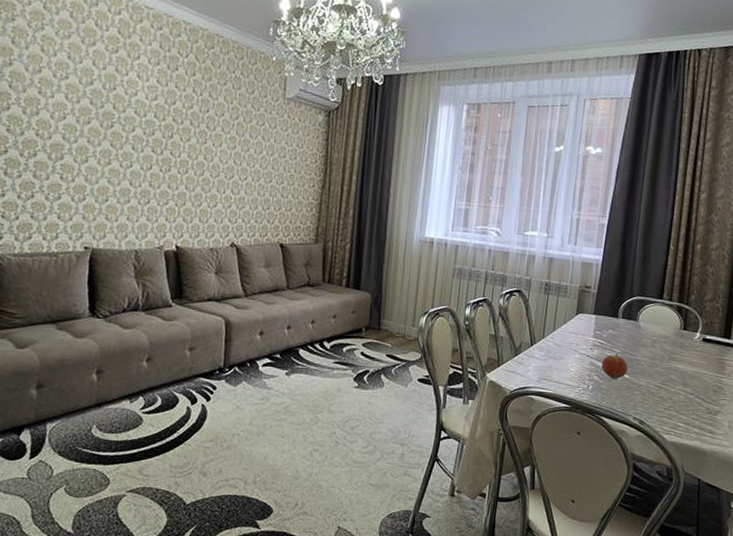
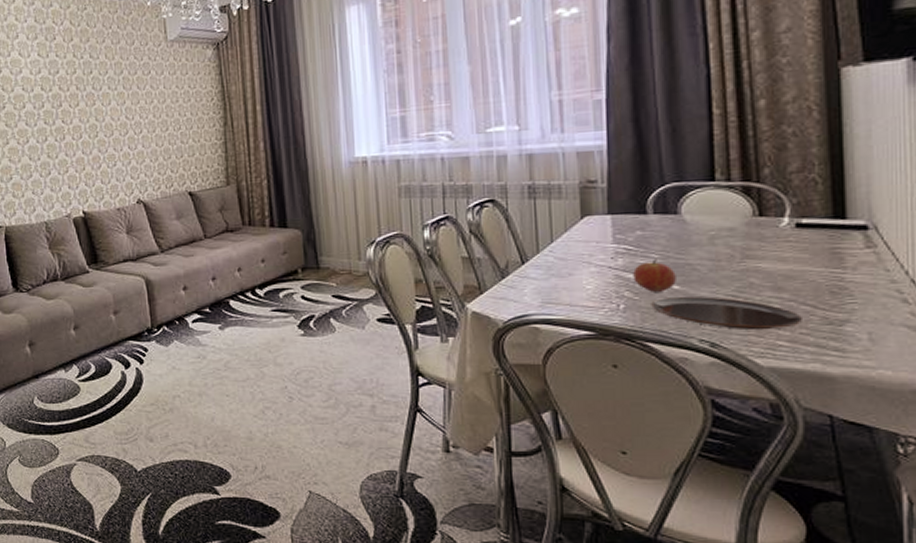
plate: none [609,383,695,415] -> present [651,296,802,331]

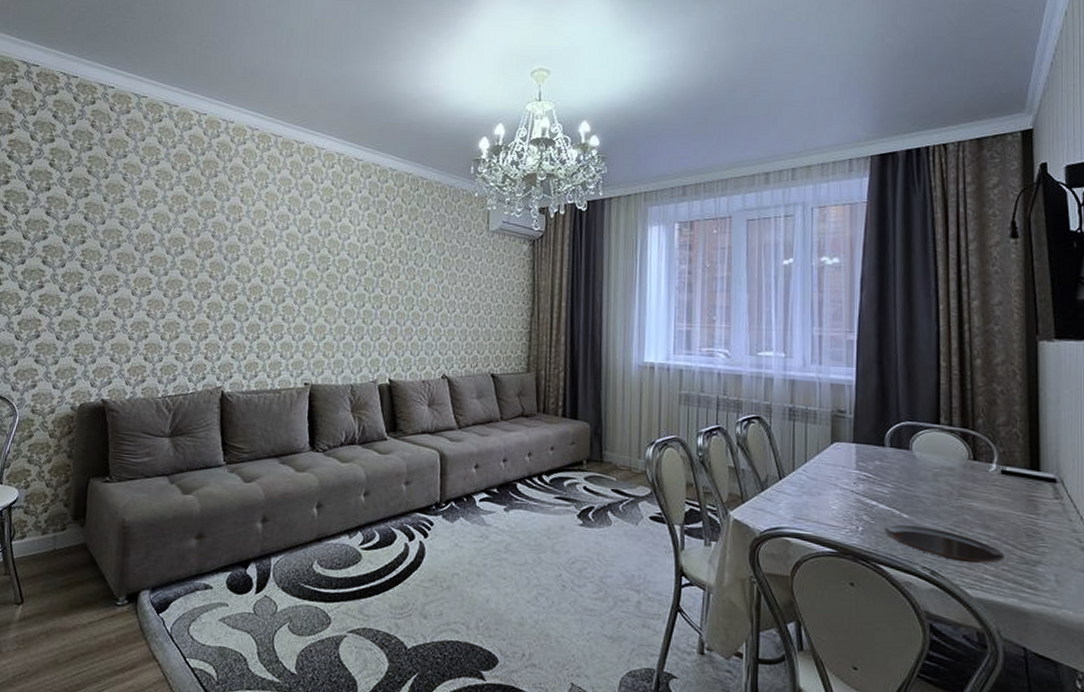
fruit: present [633,259,676,292] -> none [871,488,906,519]

